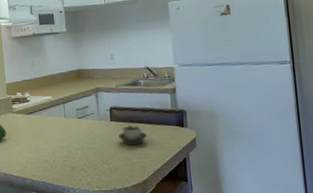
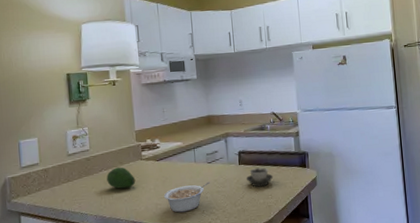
legume: none [34,137,80,168] -> present [163,181,210,213]

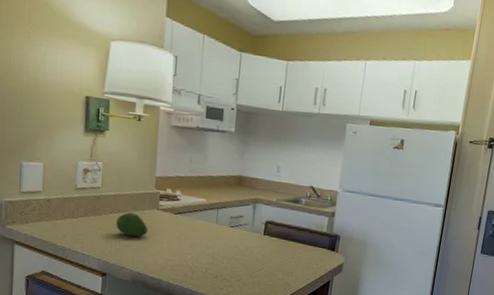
legume: present [163,181,210,213] -> none [176,246,229,274]
cup: present [246,167,274,187] -> none [268,241,298,263]

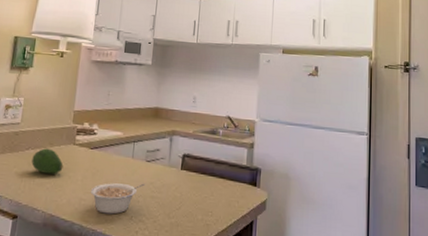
legume: none [176,246,229,274] -> present [90,183,145,215]

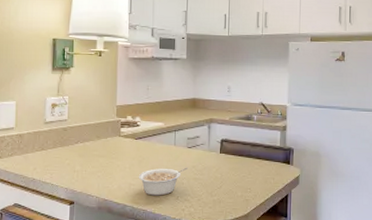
fruit: present [31,148,64,174] -> none [82,141,111,164]

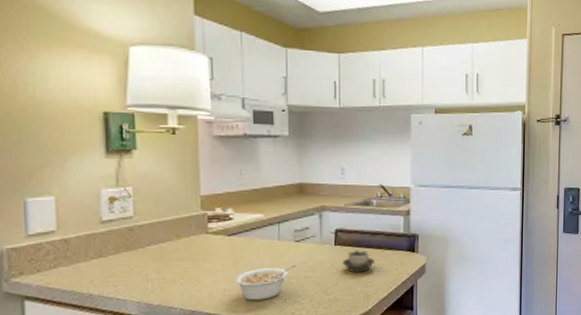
cup: none [225,159,255,179] -> present [342,250,376,273]

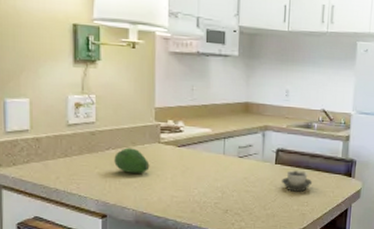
fruit: none [157,241,198,269] -> present [114,148,150,174]
legume: present [234,264,296,301] -> none [181,178,239,209]

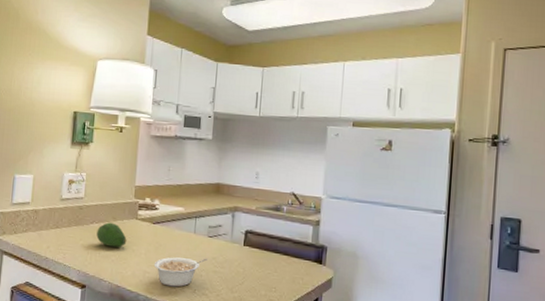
legume: none [181,178,239,209] -> present [153,257,207,287]
cup: present [281,170,313,192] -> none [249,253,281,276]

